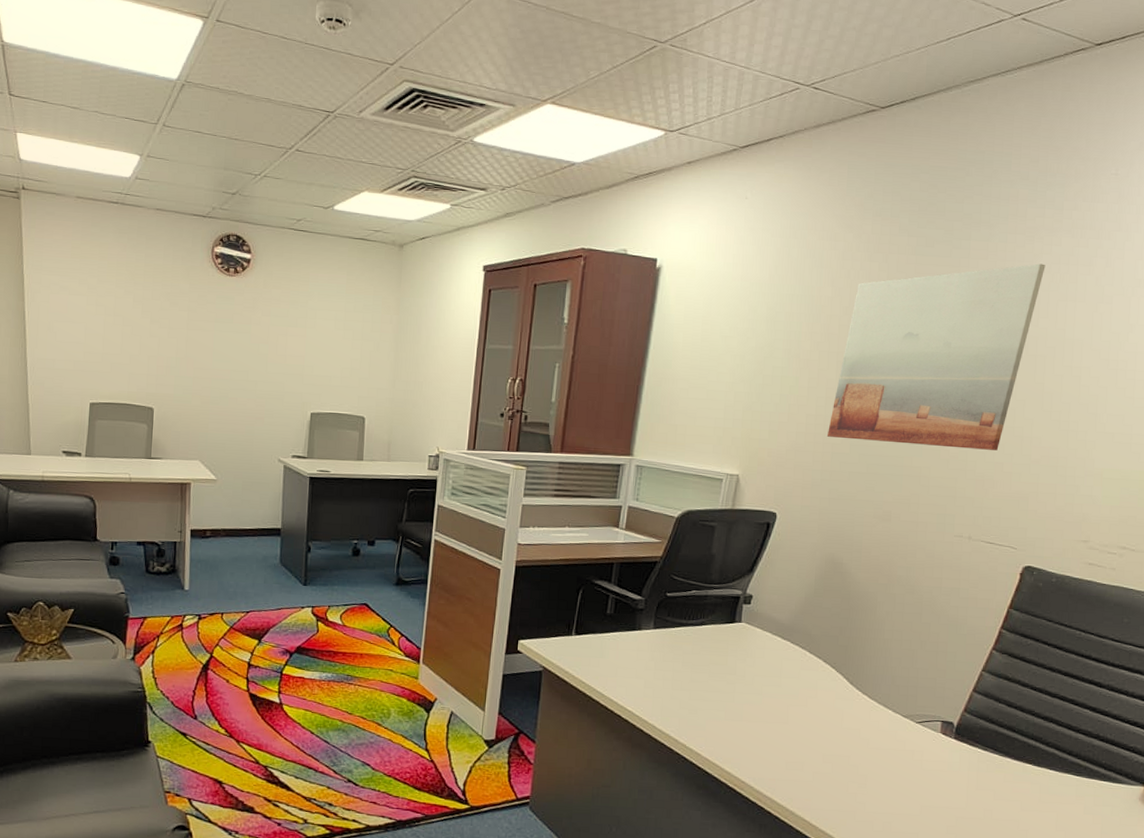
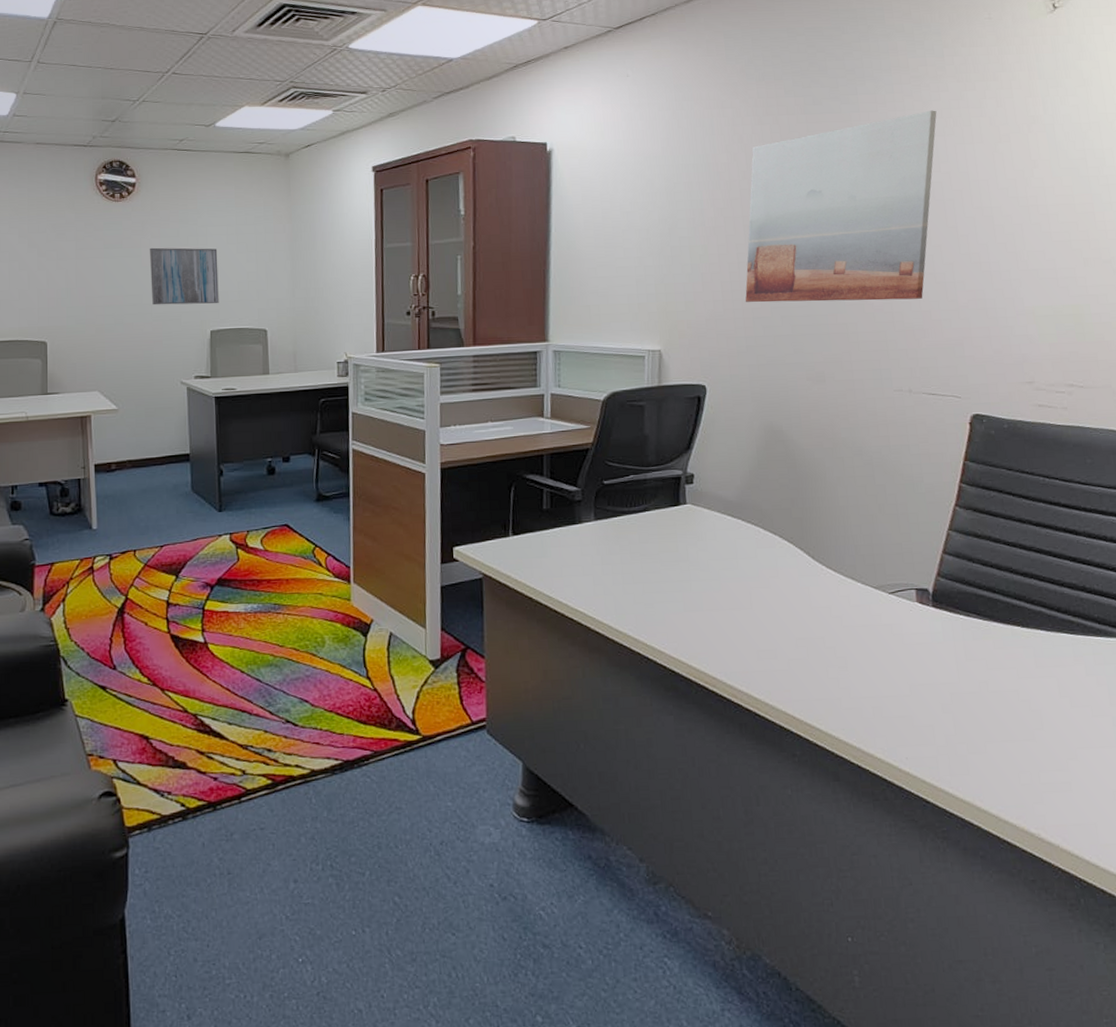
wall art: none [257,325,325,388] -> present [150,247,219,305]

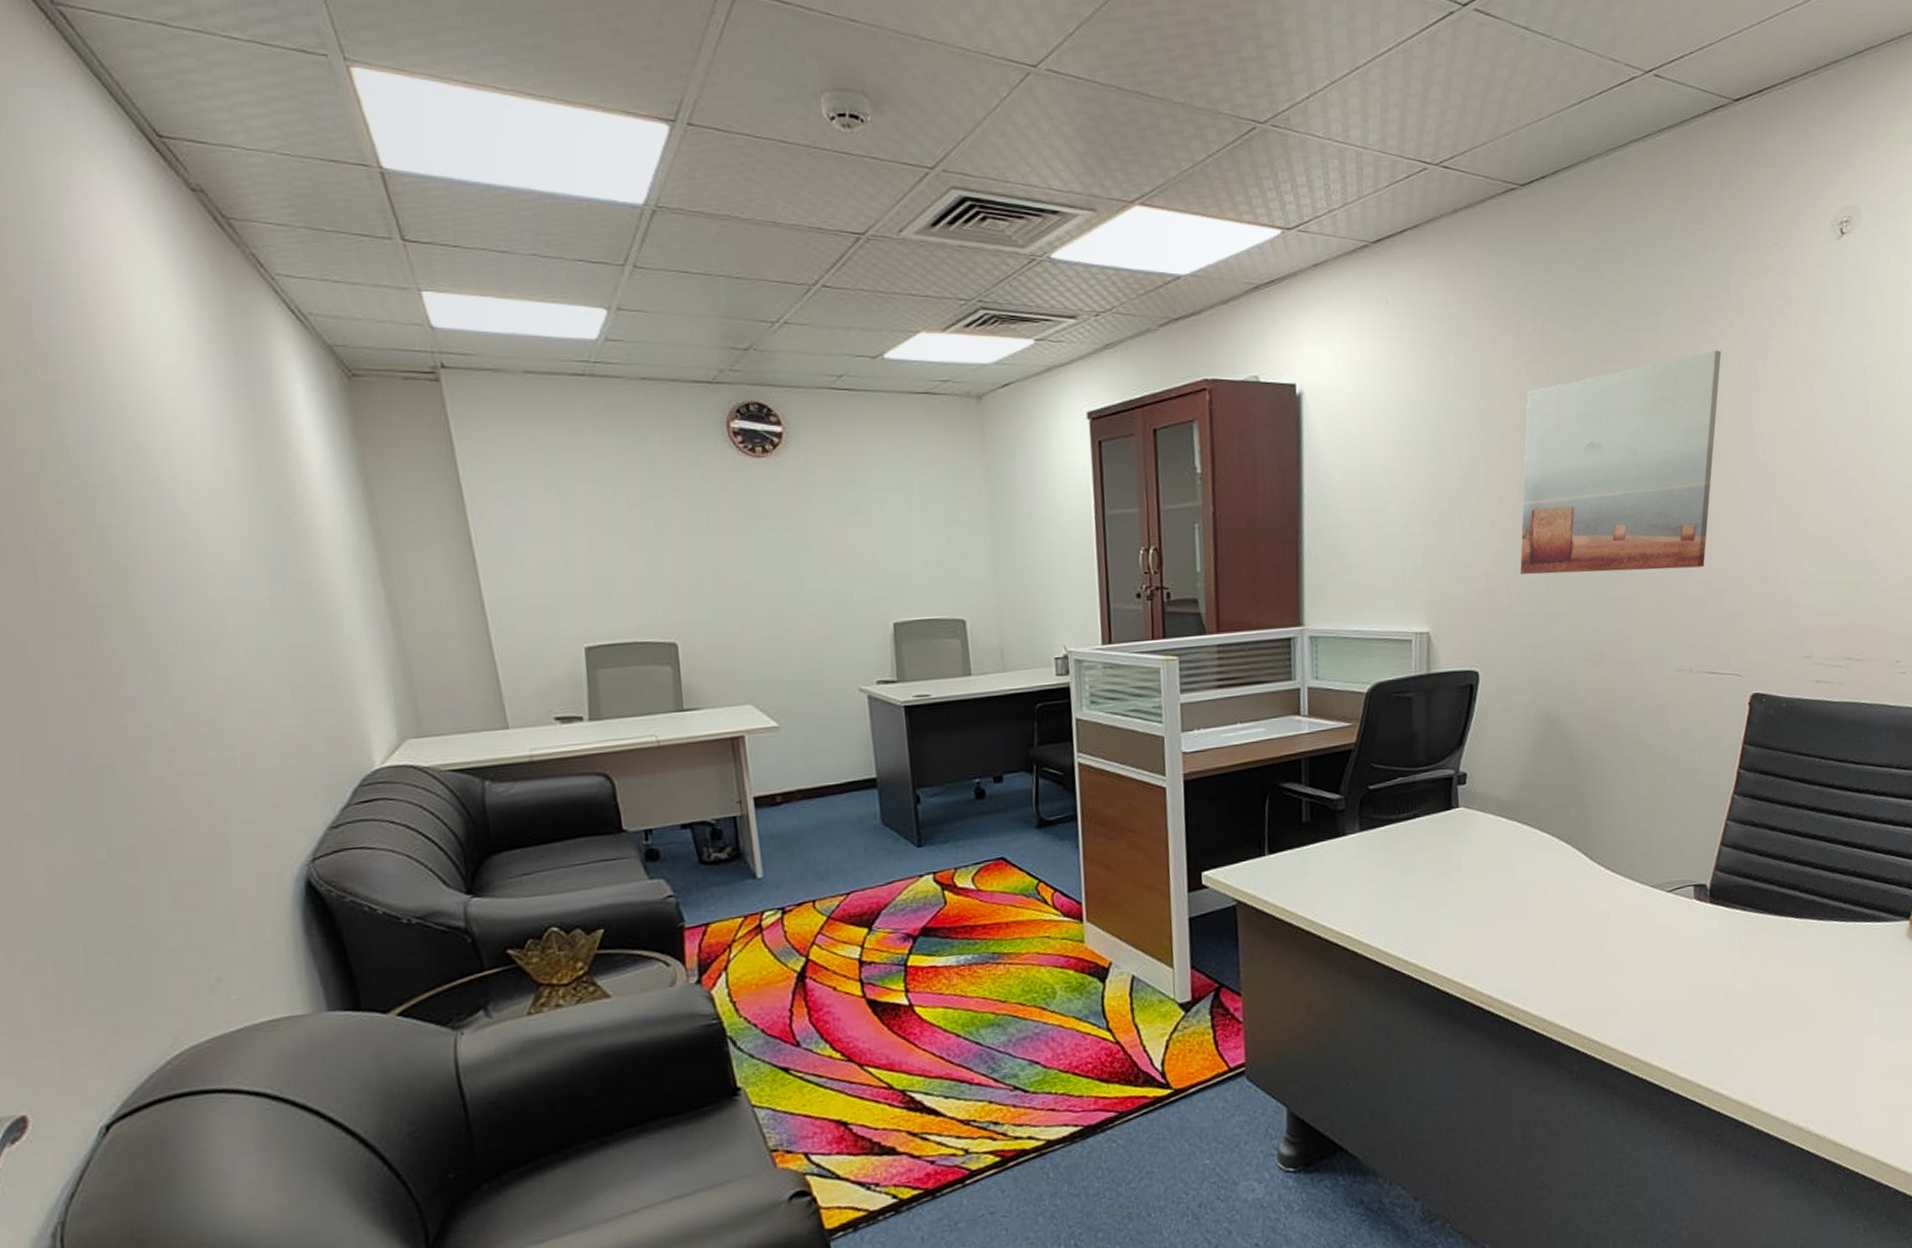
wall art: present [150,247,219,305] -> none [807,517,902,593]

